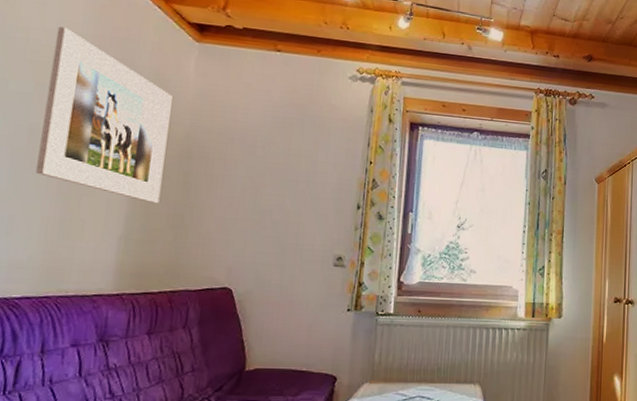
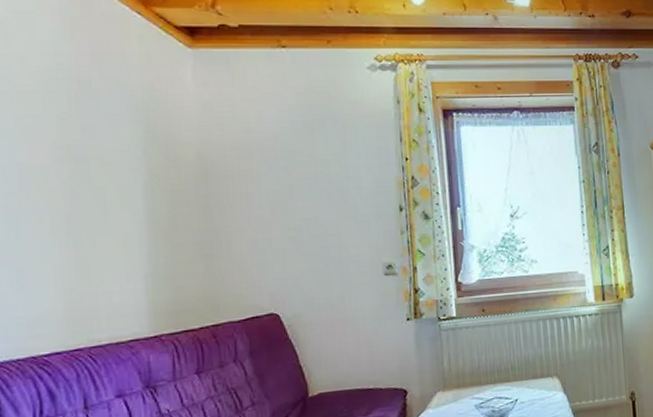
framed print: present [36,26,172,204] -> none [26,49,182,234]

